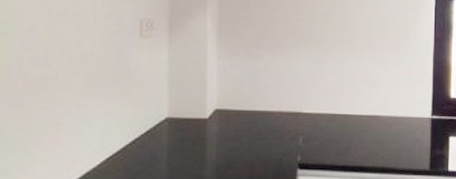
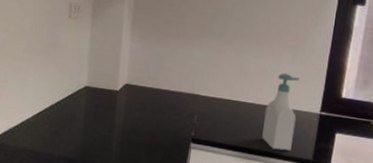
soap bottle: none [375,77,408,164] -> present [262,73,299,151]

